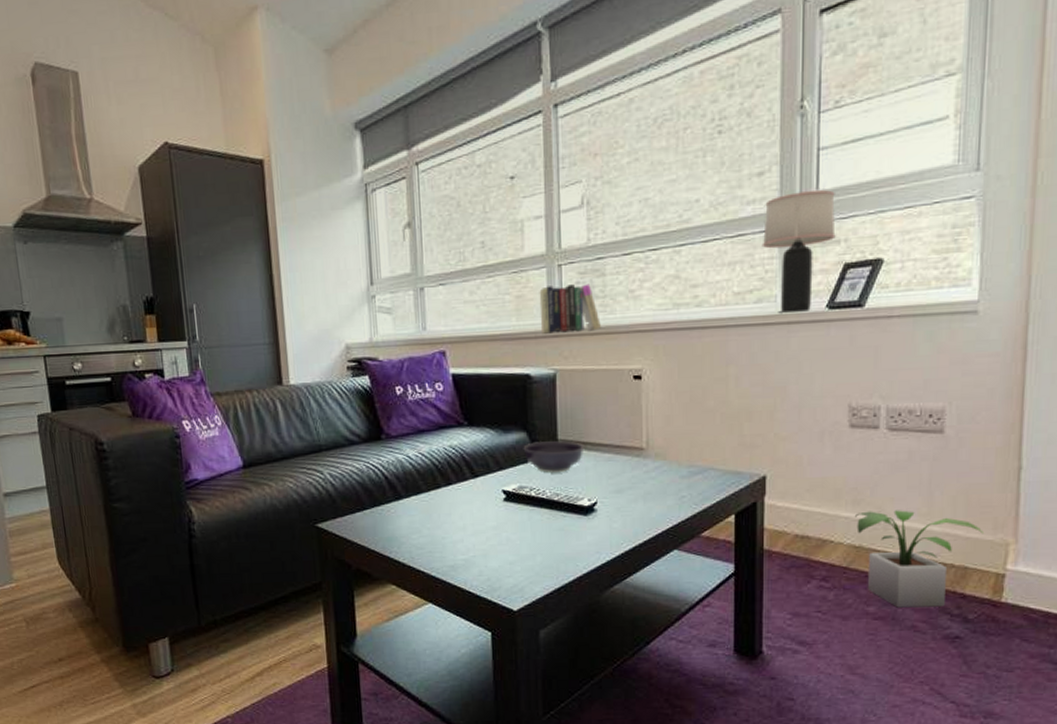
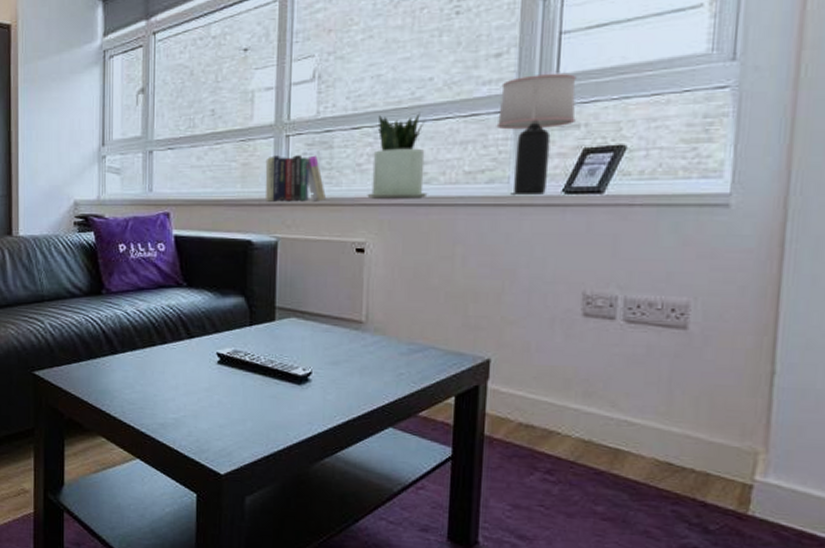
bowl: present [523,440,585,474] -> none [240,306,302,340]
planter: none [641,236,700,326] -> present [367,113,428,200]
potted plant: present [855,510,984,608] -> none [586,405,729,514]

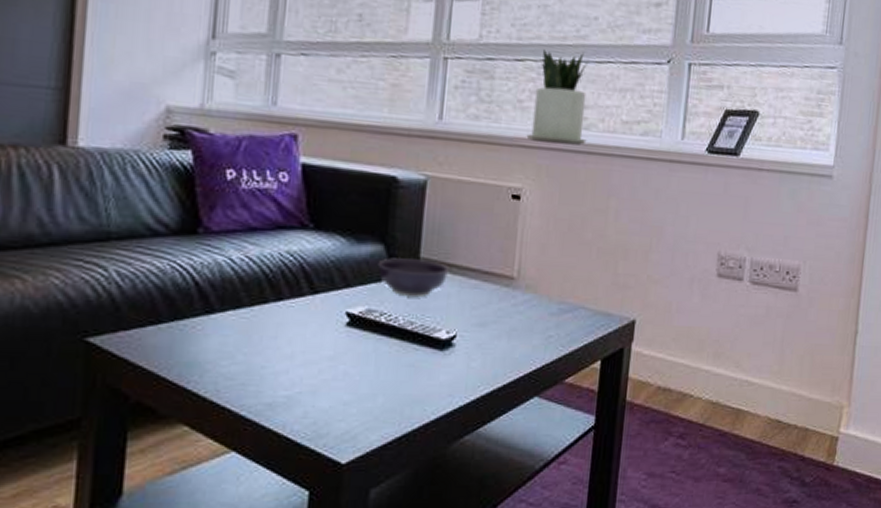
bowl: none [240,306,302,340] -> present [377,256,450,297]
books: present [265,155,326,203] -> none [416,79,484,138]
table lamp: present [496,74,577,196] -> none [653,30,723,153]

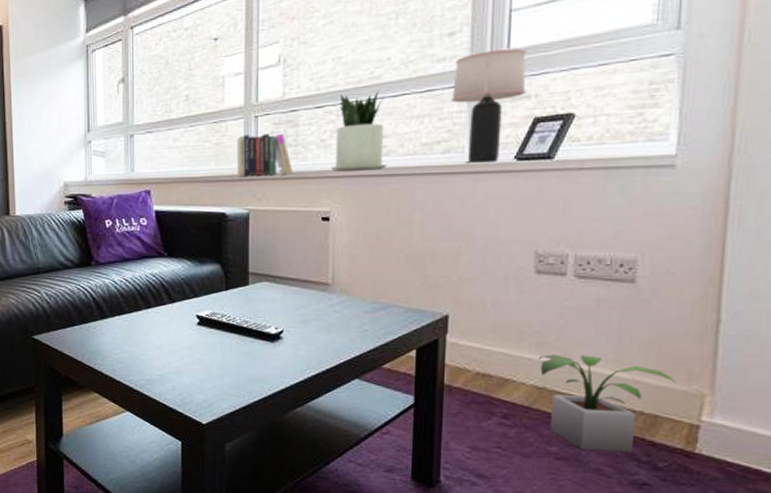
bowl: present [377,256,450,297] -> none [216,272,273,303]
books: none [416,79,484,138] -> present [236,133,292,179]
table lamp: none [653,30,723,153] -> present [451,48,526,164]
potted plant: none [715,365,824,469] -> present [539,354,677,453]

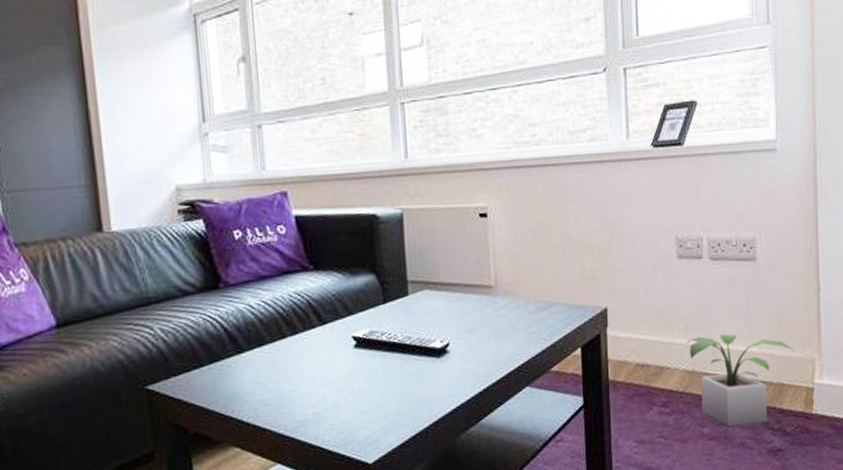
books: present [236,133,292,179] -> none [383,122,446,174]
planter: present [331,91,388,173] -> none [484,76,539,164]
table lamp: present [451,48,526,164] -> none [591,37,656,152]

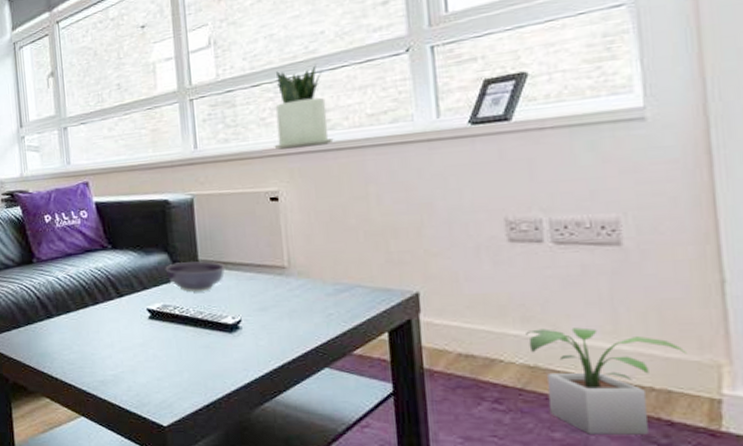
bowl: none [372,282,435,316] -> present [165,261,226,293]
planter: none [484,76,539,164] -> present [274,65,334,151]

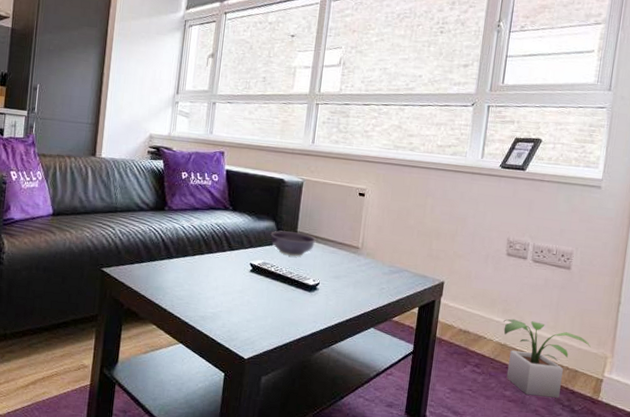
planter: present [274,65,334,151] -> none [370,97,414,162]

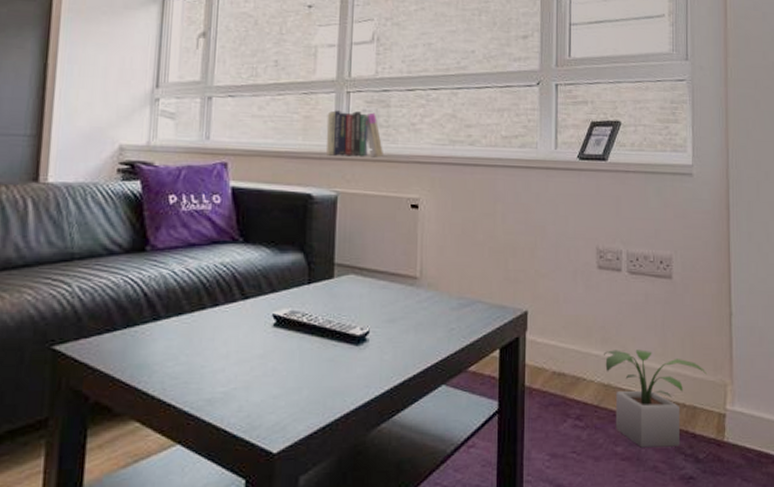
bowl: present [270,230,316,256] -> none [298,263,360,299]
books: none [297,117,341,156] -> present [326,110,383,158]

